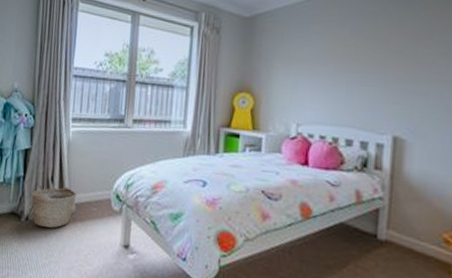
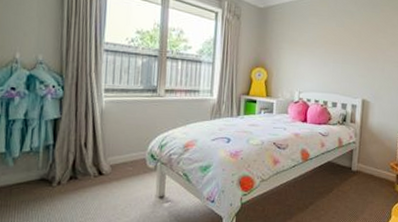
basket: present [31,186,77,228] -> none [64,151,112,189]

